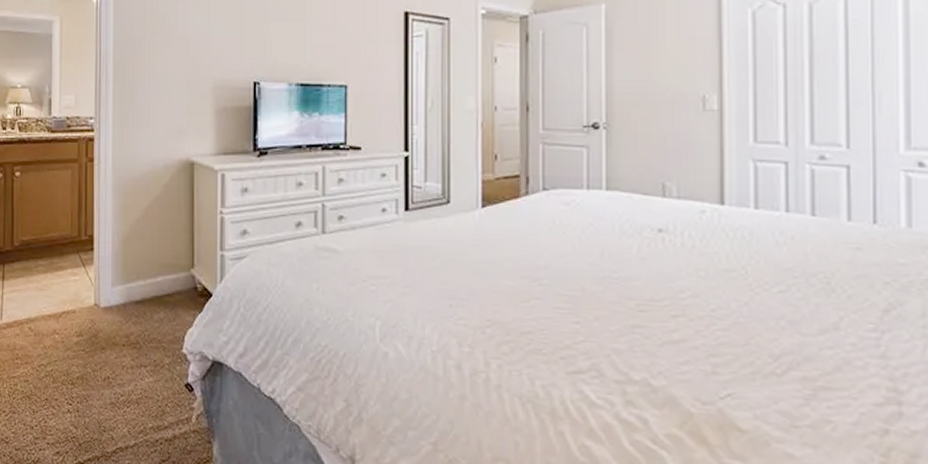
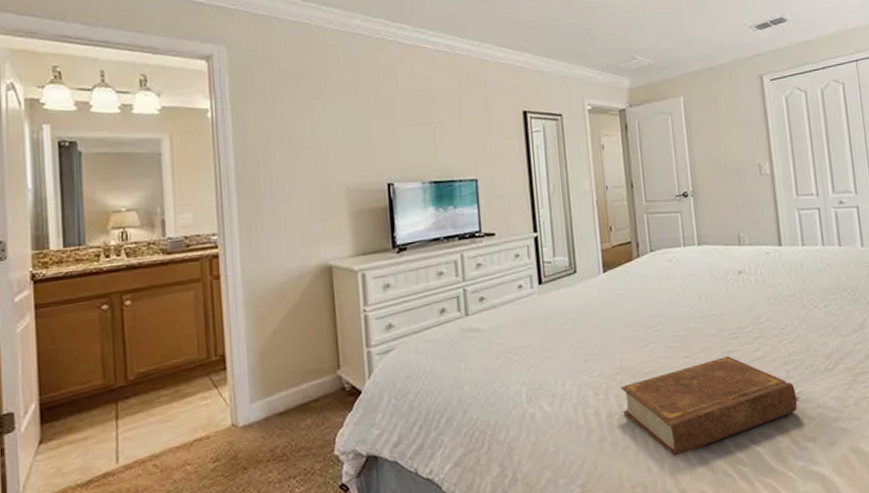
book: none [490,331,729,437] -> present [620,356,800,457]

